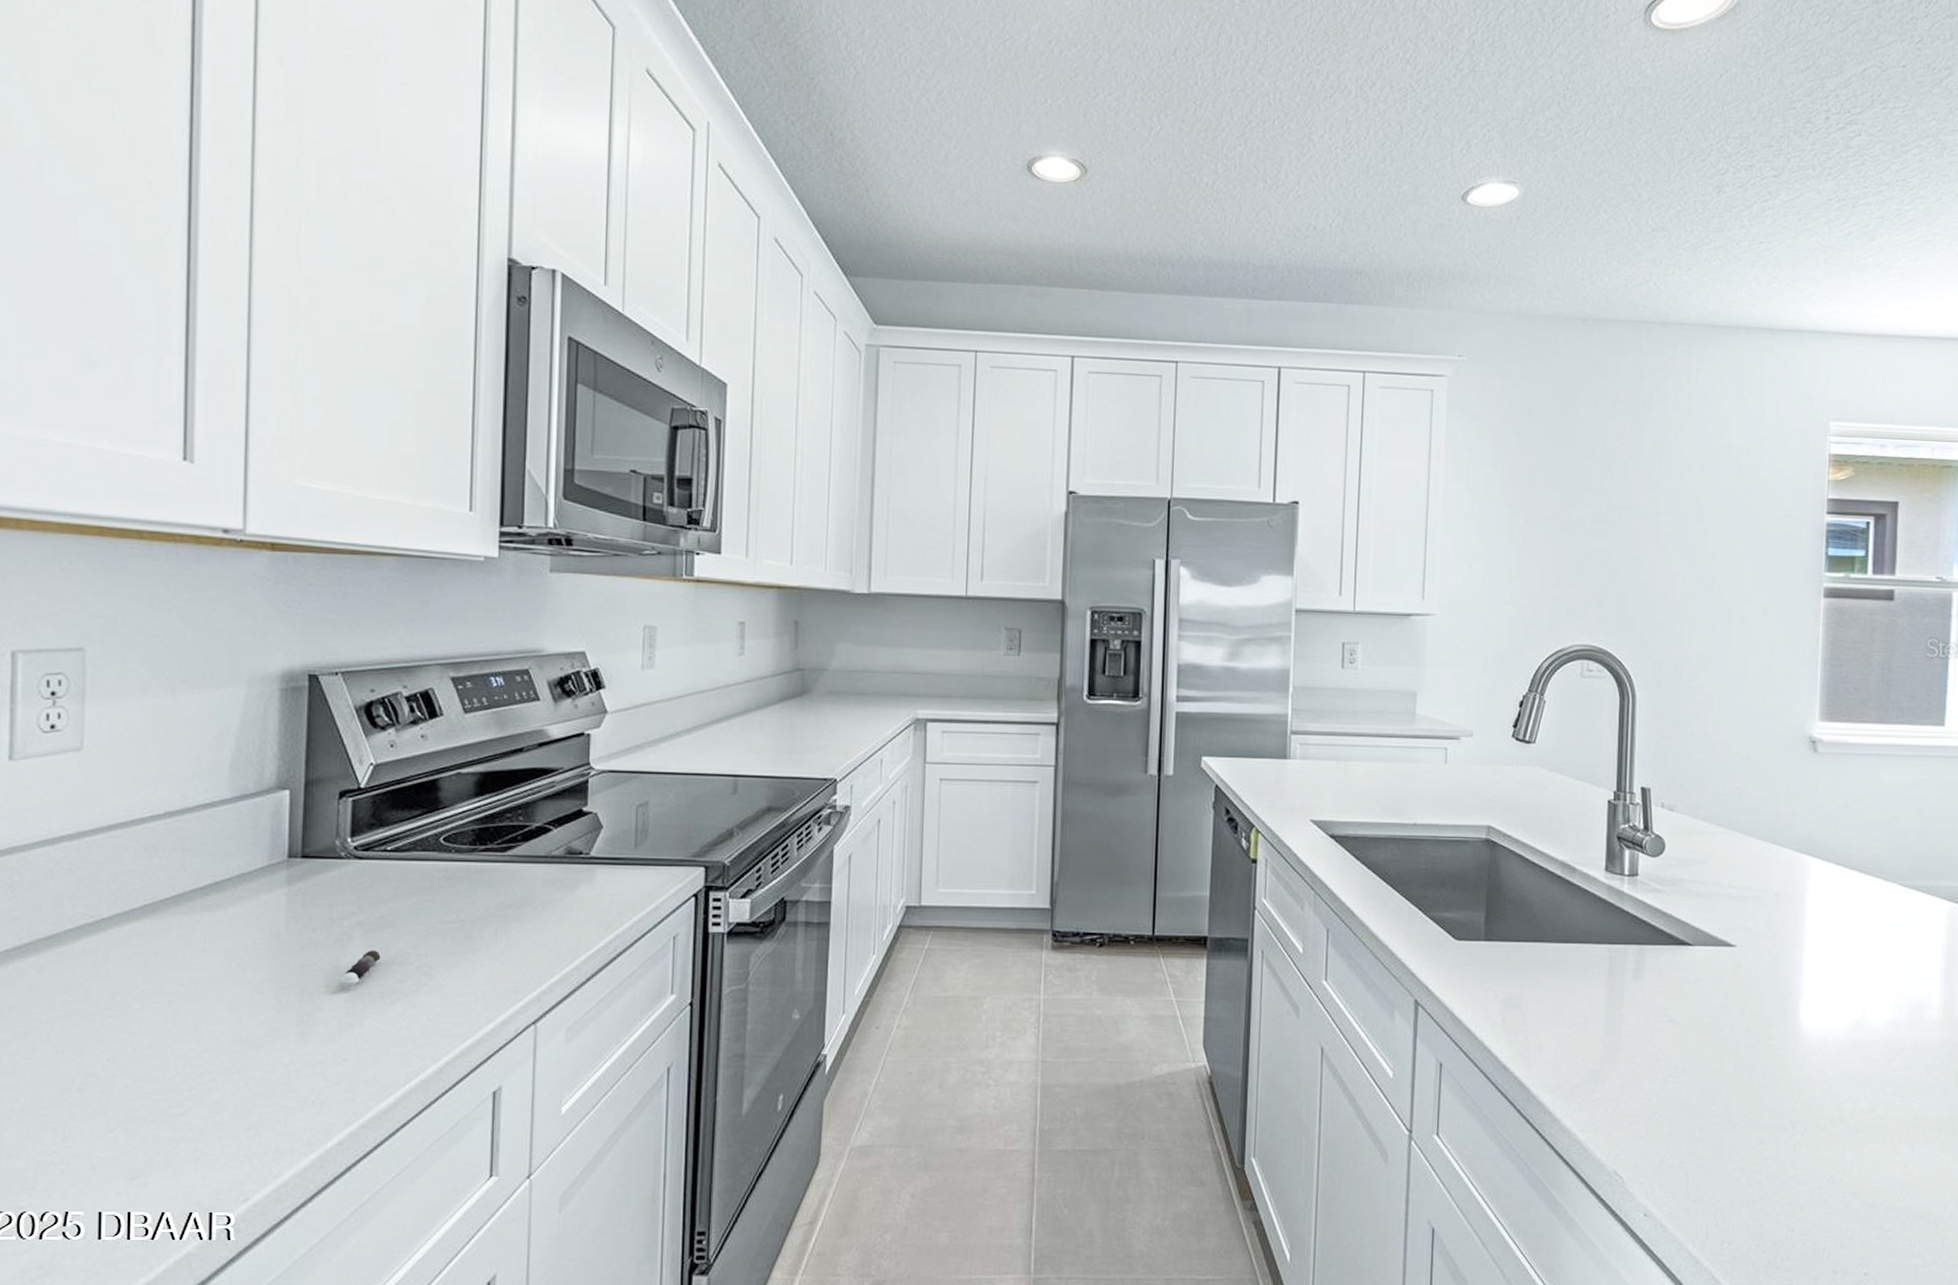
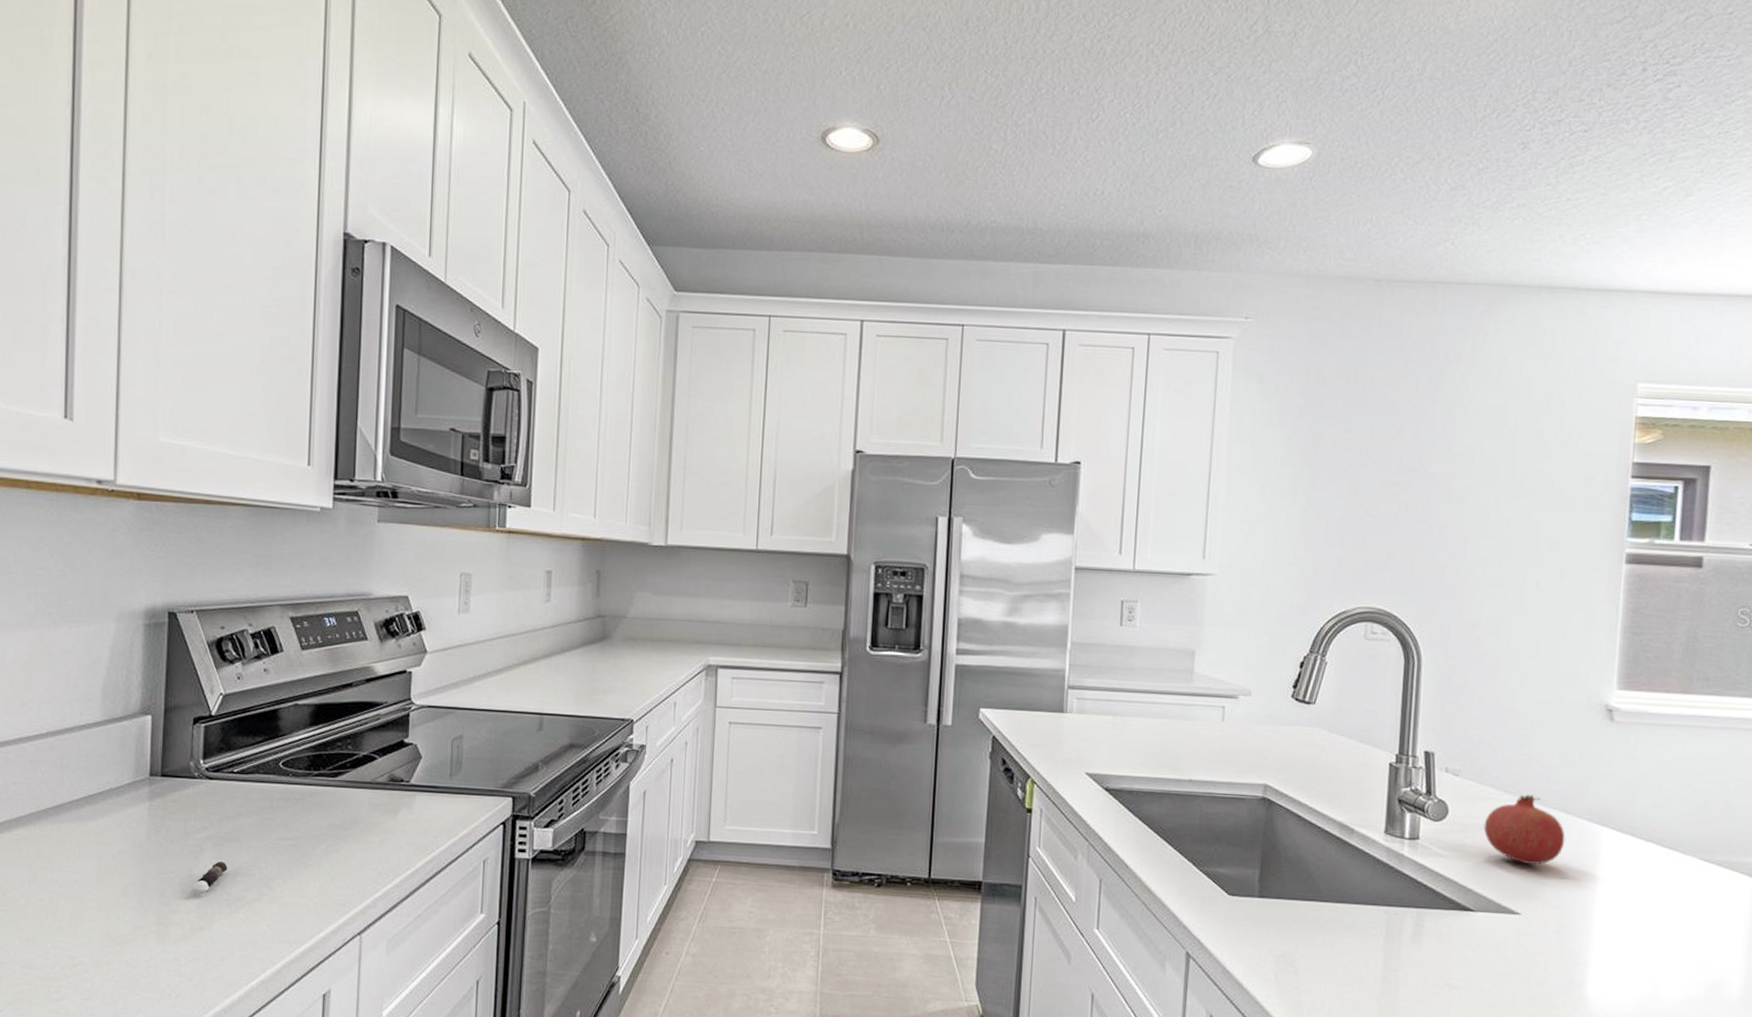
fruit: none [1699,827,1776,897] -> present [1483,794,1565,865]

